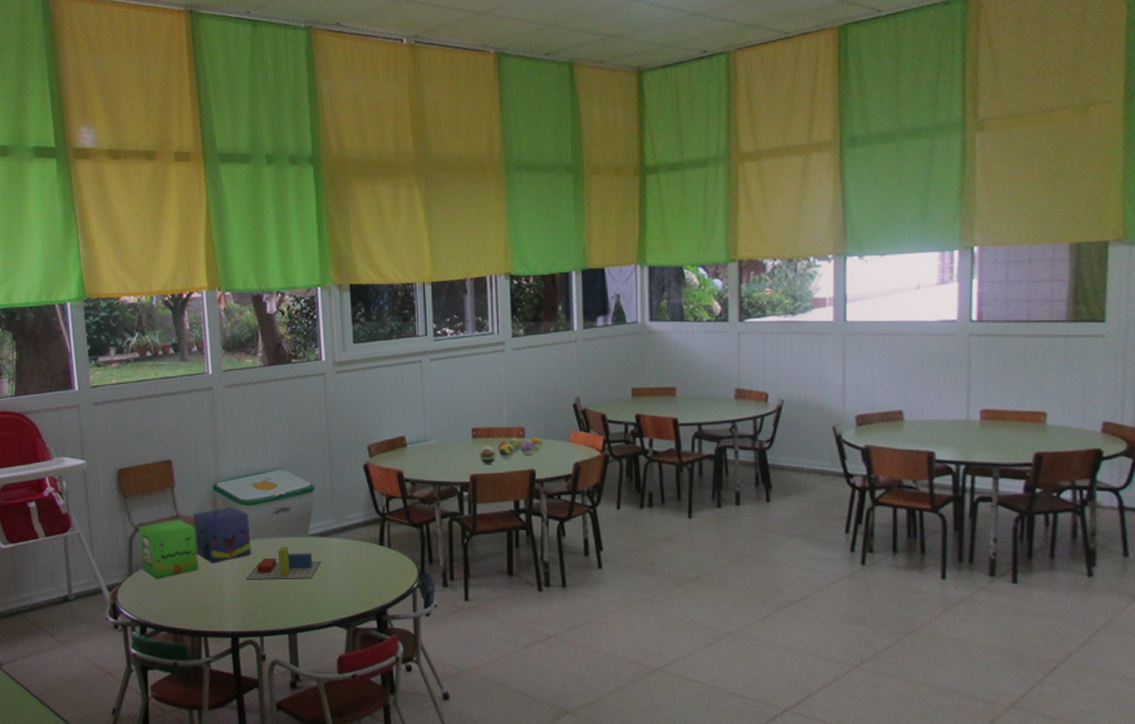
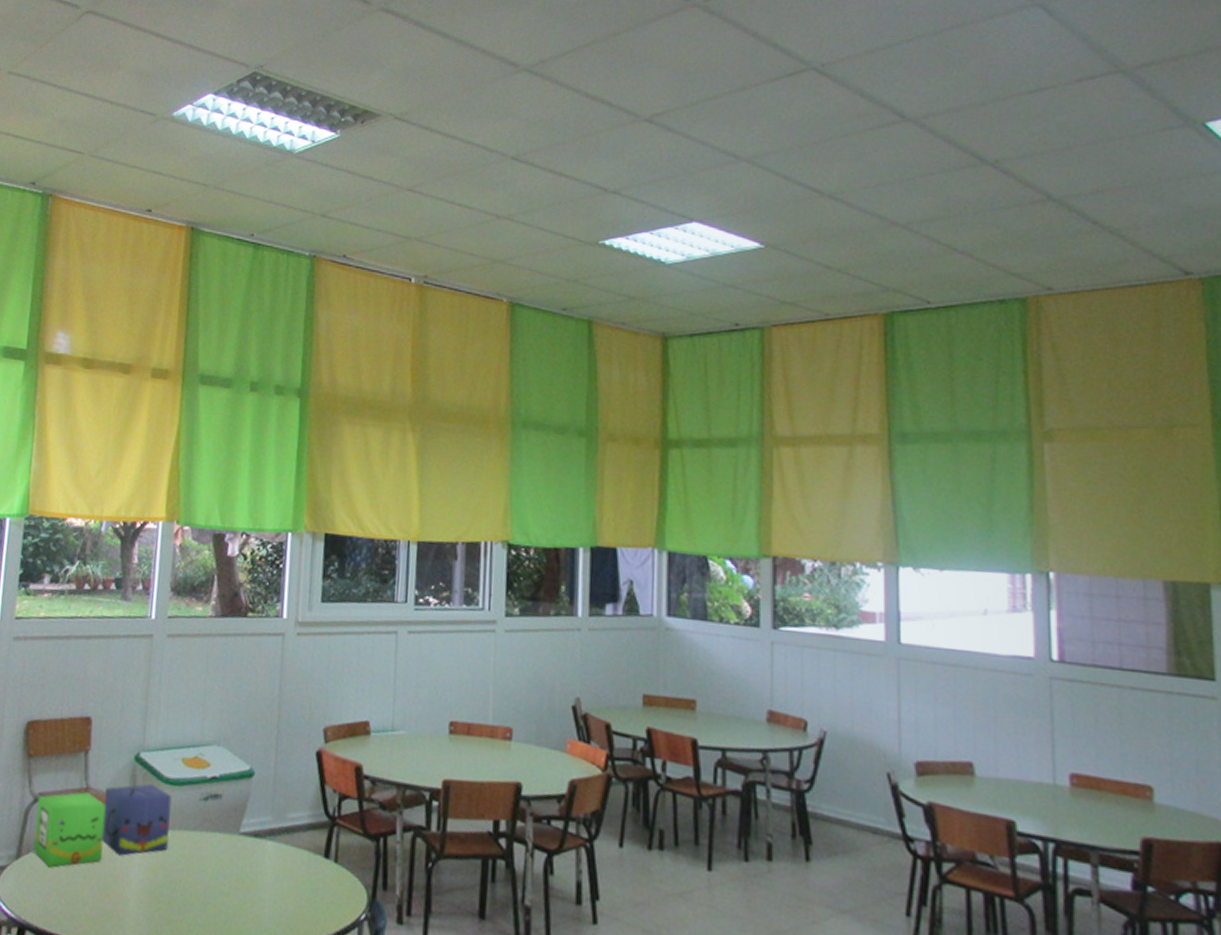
toy blocks: present [247,546,321,580] -> none [157,843,251,891]
ball: present [479,437,543,464] -> none [455,738,534,770]

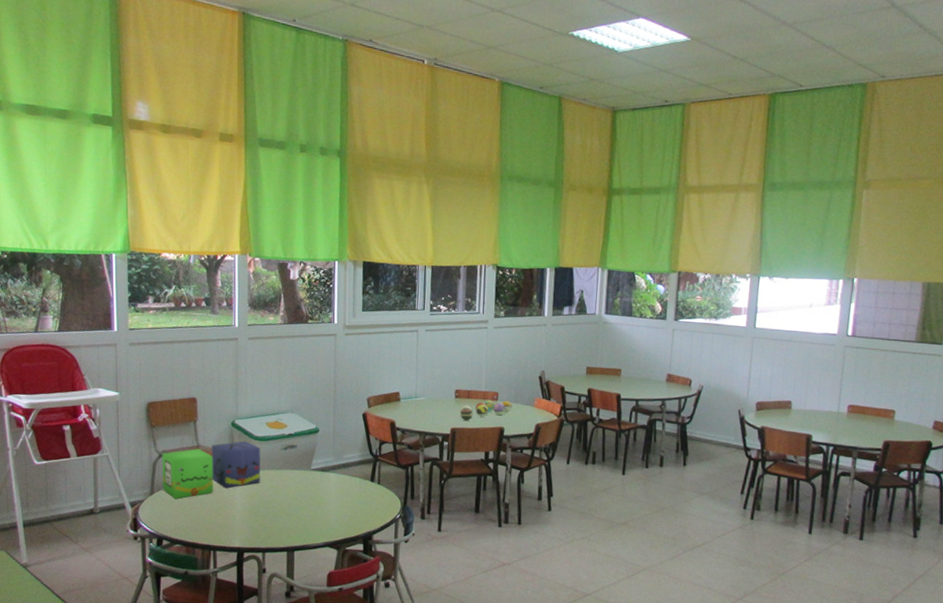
ball: none [455,738,534,770] -> present [459,400,513,421]

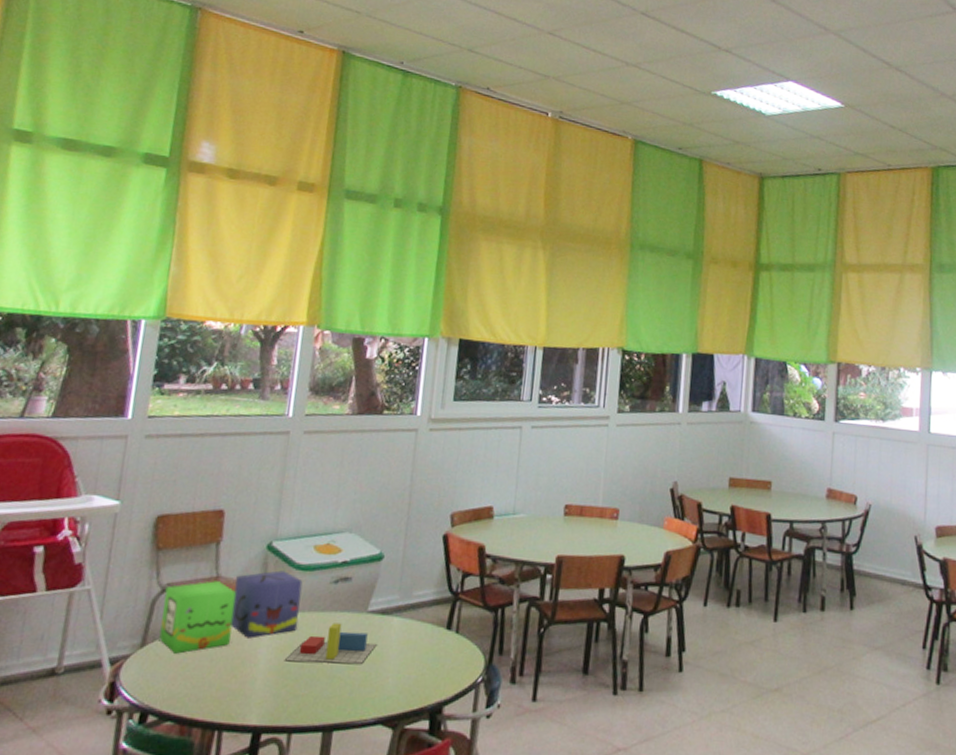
toy blocks: none [255,477,320,506] -> present [285,623,377,664]
ball: present [459,400,513,421] -> none [568,518,636,546]

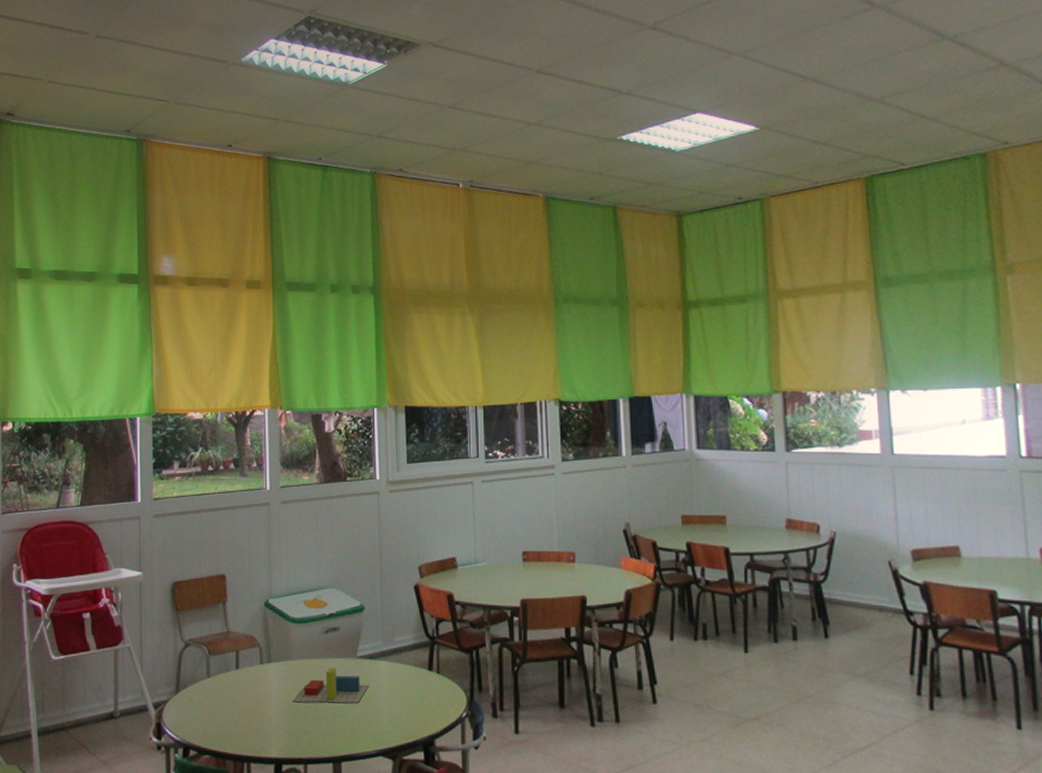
toy box: present [159,570,303,654] -> none [188,624,300,698]

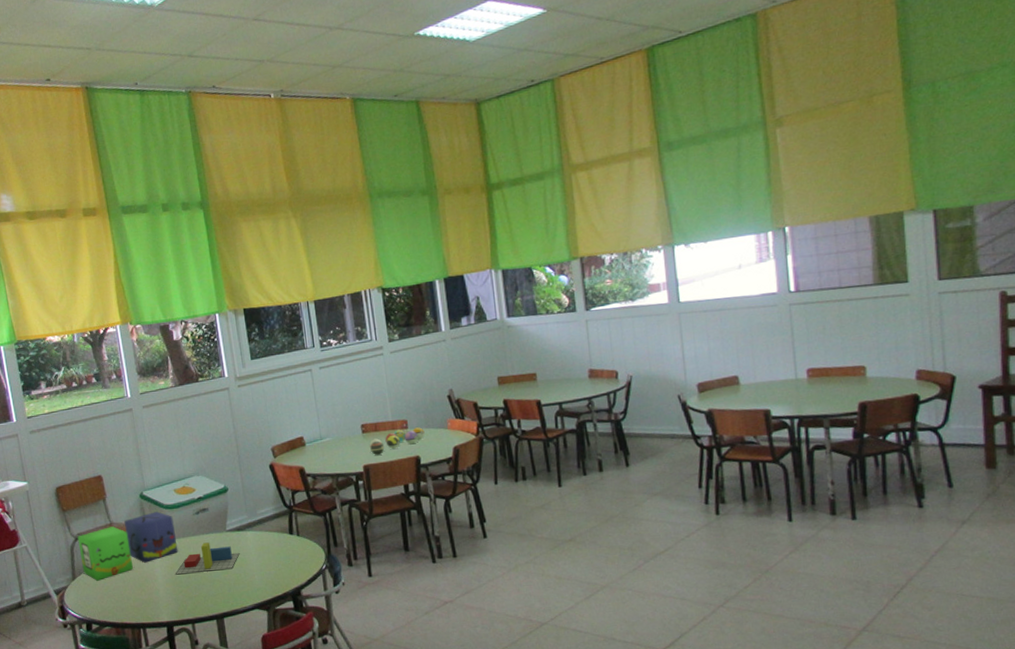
toy box: none [188,624,300,698] -> present [77,511,178,581]
ball: none [529,562,594,589] -> present [369,427,425,455]

